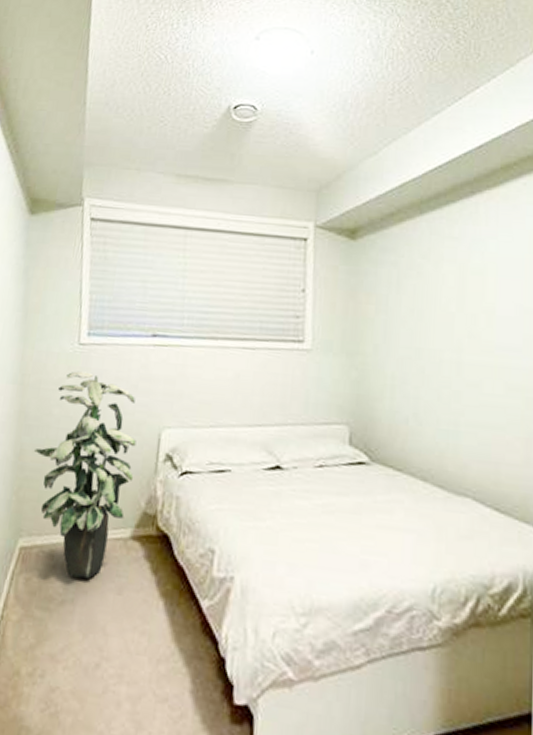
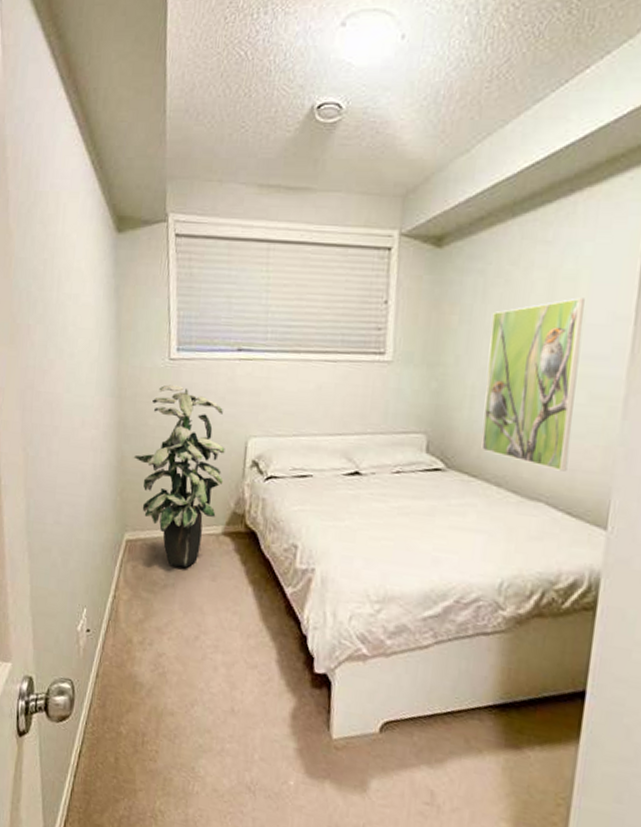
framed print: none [404,291,494,465] -> present [481,297,585,472]

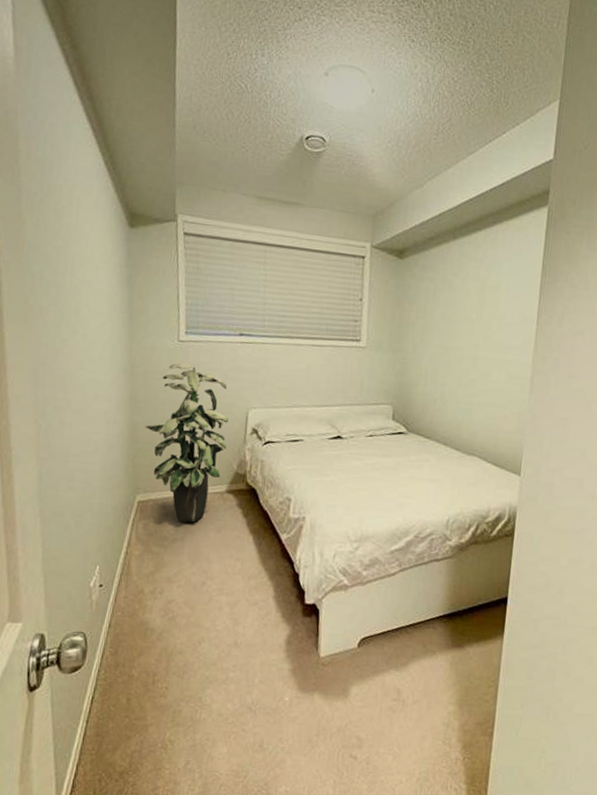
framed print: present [481,297,585,472] -> none [433,302,504,433]

